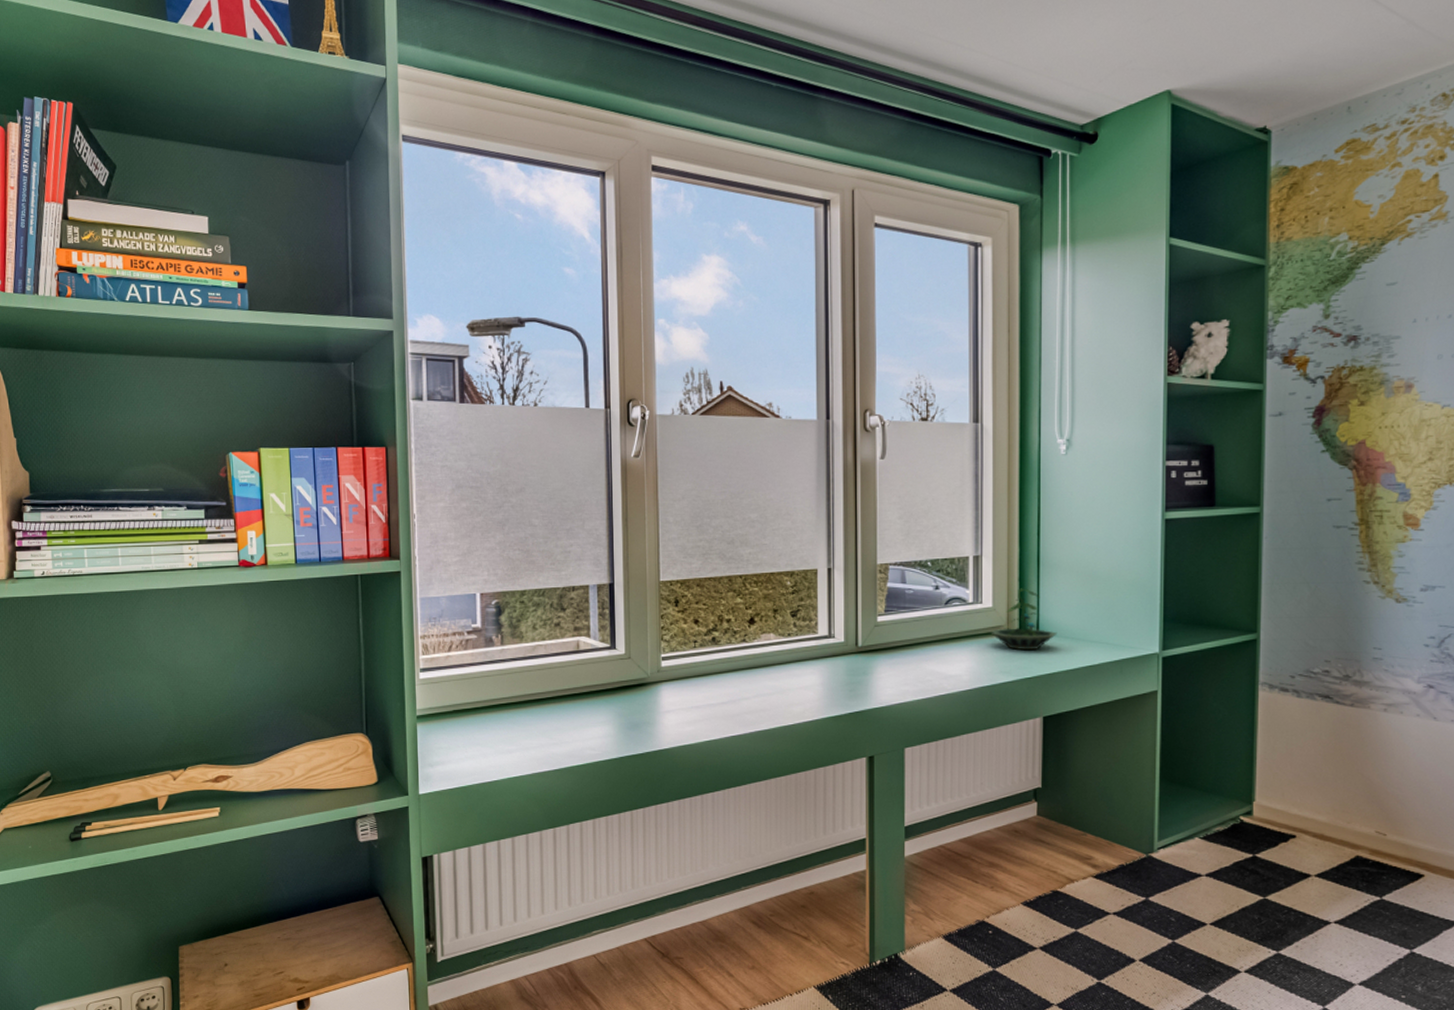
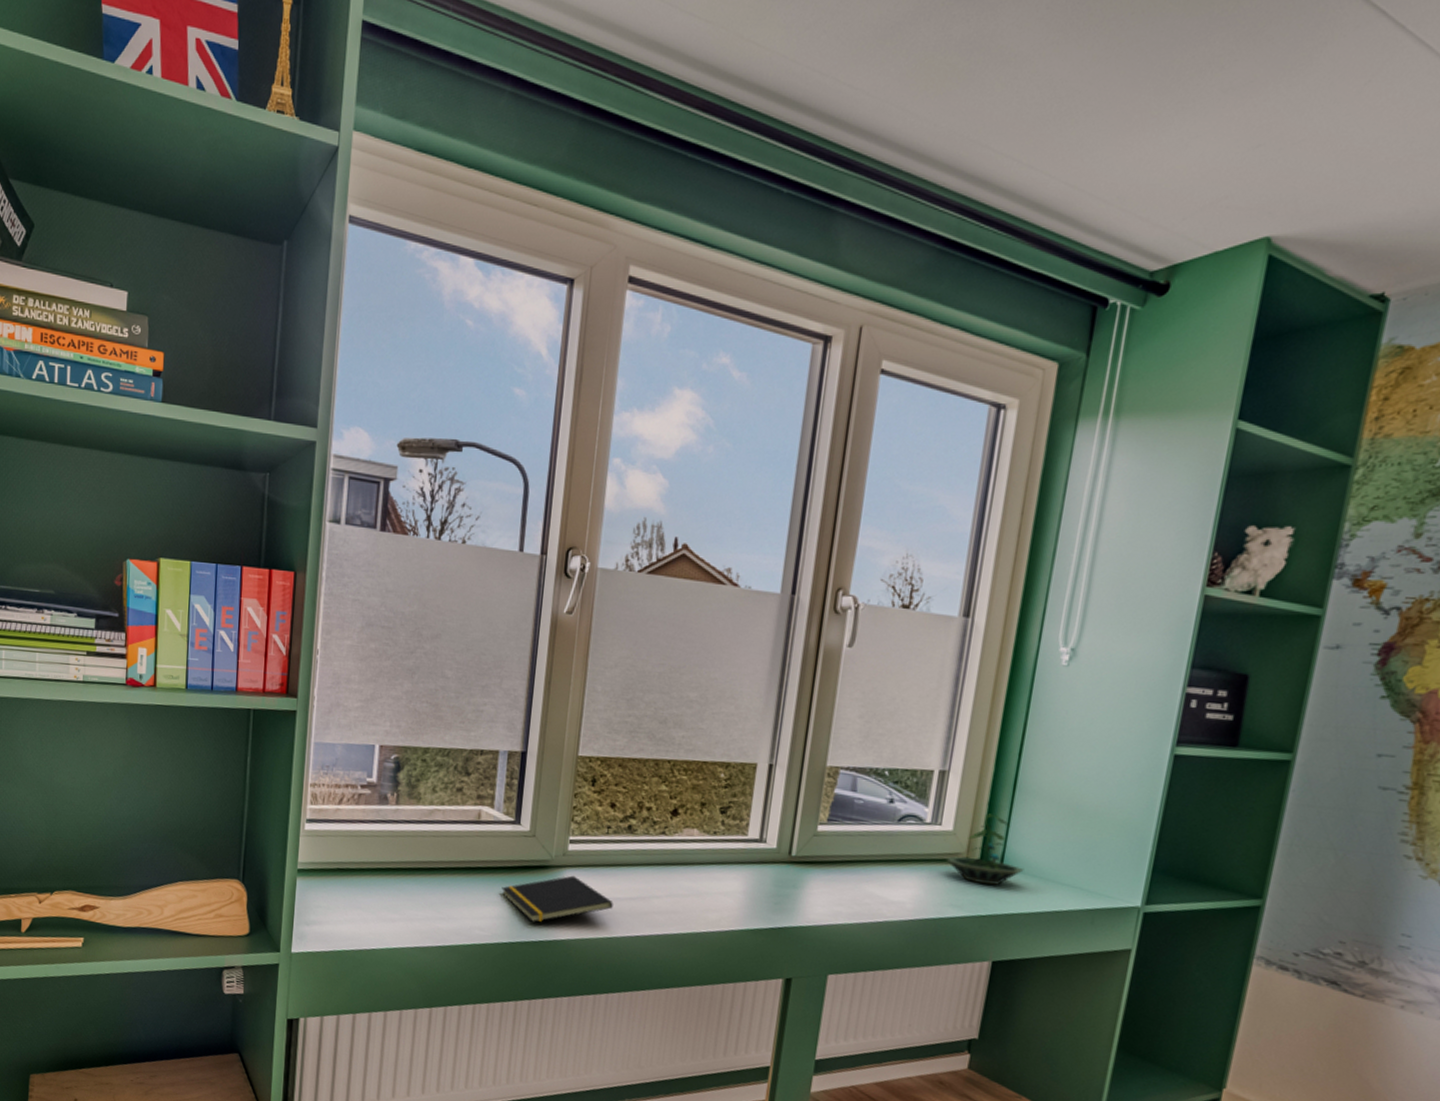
notepad: none [606,689,708,736] -> present [501,875,613,922]

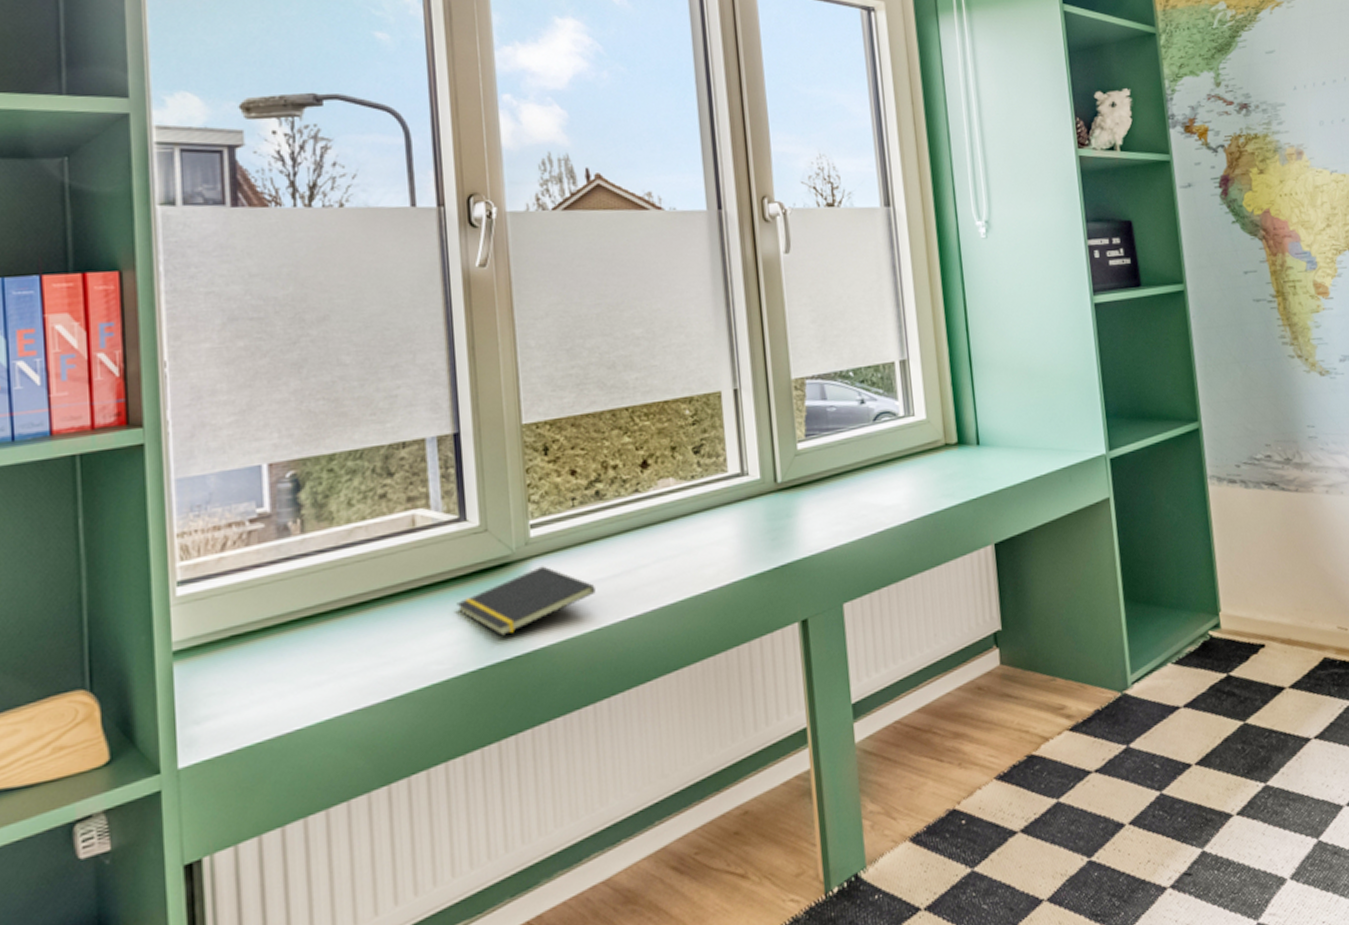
terrarium: present [946,813,1024,885] -> none [927,393,1000,467]

